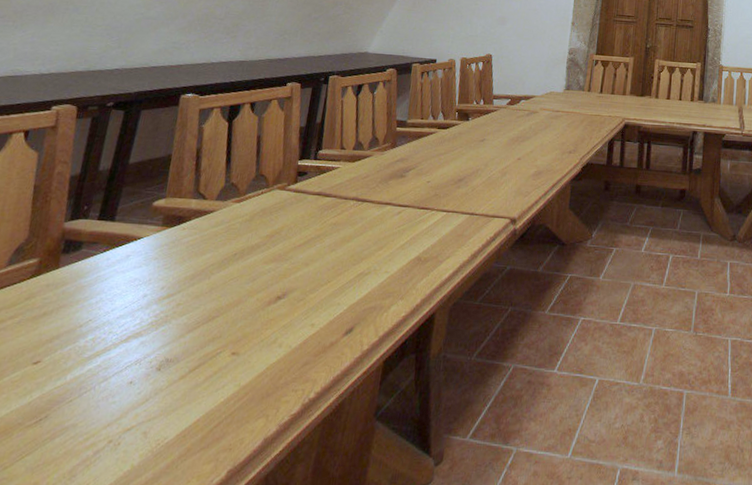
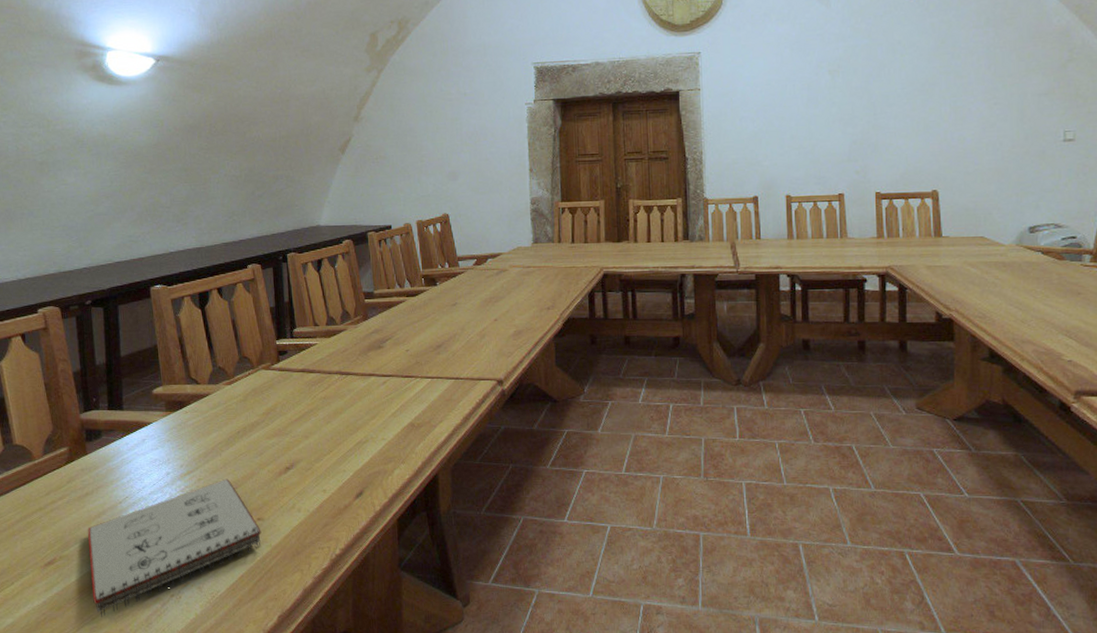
notepad: none [12,305,233,466] -> present [88,478,262,617]

